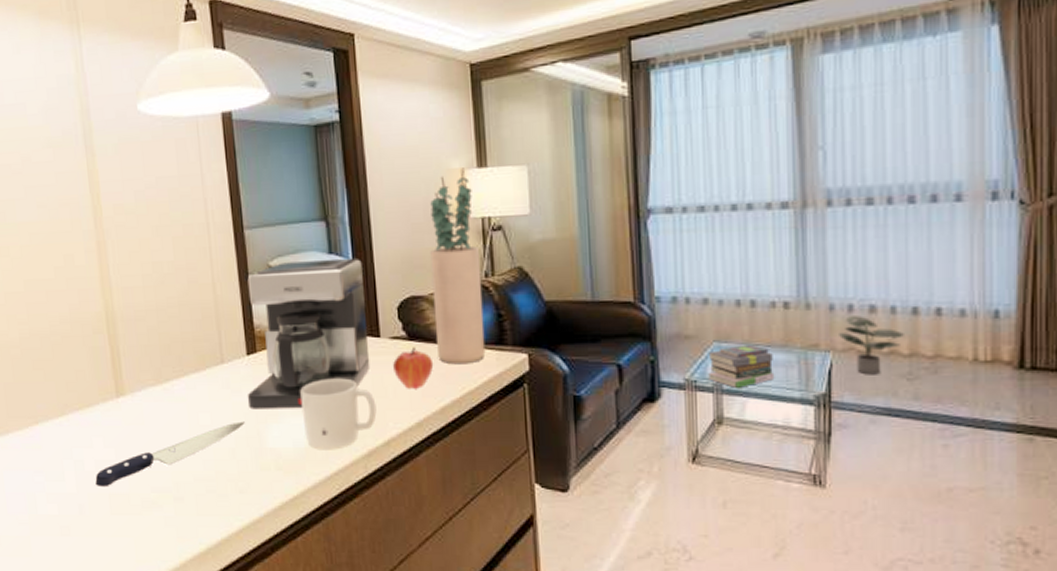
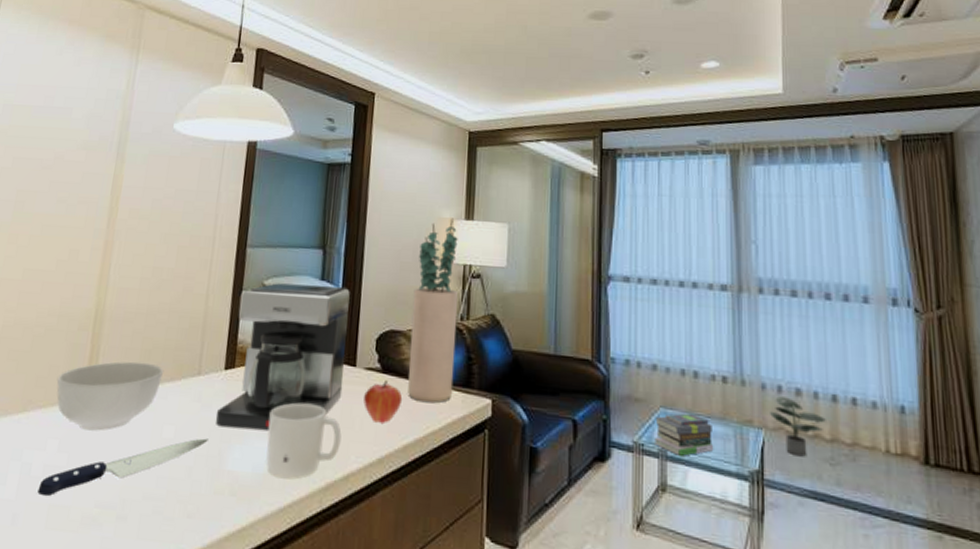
bowl: none [85,357,187,426] -> present [56,361,164,431]

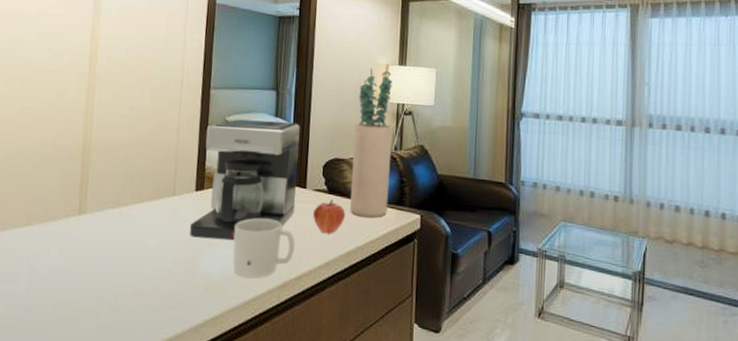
kitchen knife: present [37,438,208,497] -> none [44,246,184,293]
bowl: present [56,361,164,431] -> none [54,184,144,241]
books: present [655,413,714,456] -> none [555,225,605,260]
potted plant: present [770,396,826,457] -> none [653,212,699,261]

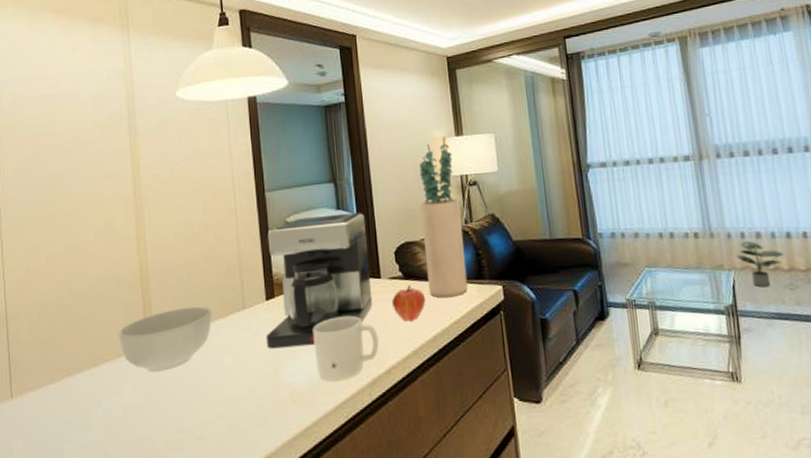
bowl: none [54,184,144,241] -> present [118,306,213,372]
potted plant: none [653,212,699,261] -> present [737,241,783,288]

